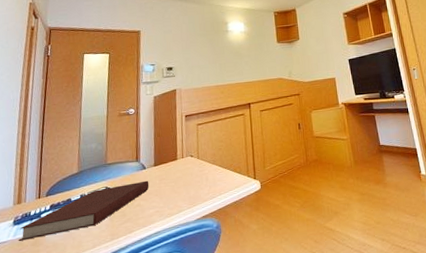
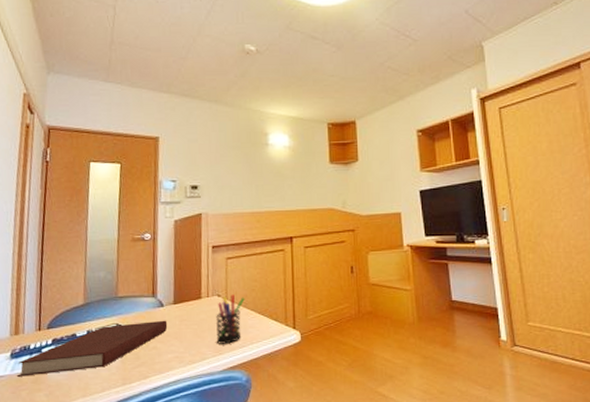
pen holder: none [190,154,213,197] -> present [216,294,245,344]

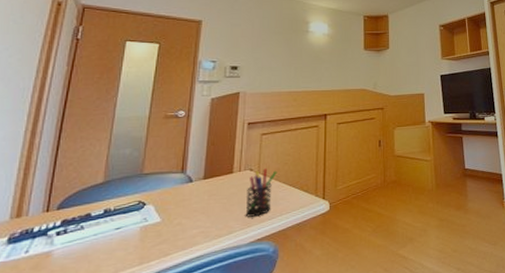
notebook: present [17,320,168,377] -> none [13,195,195,263]

